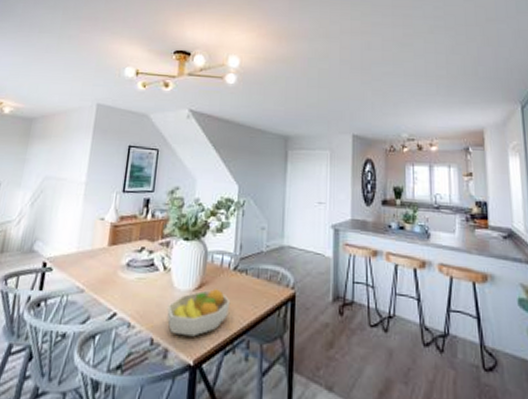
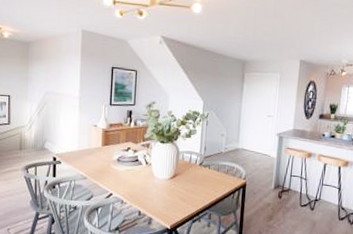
fruit bowl: present [167,289,231,337] -> none [150,178,197,211]

